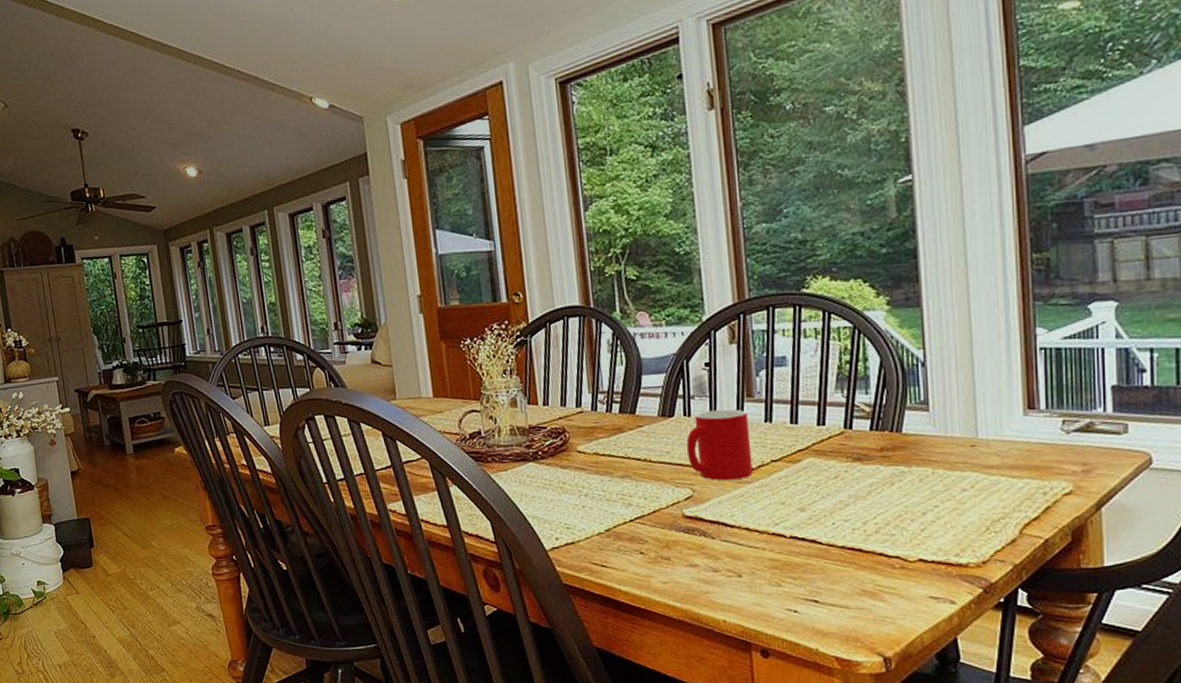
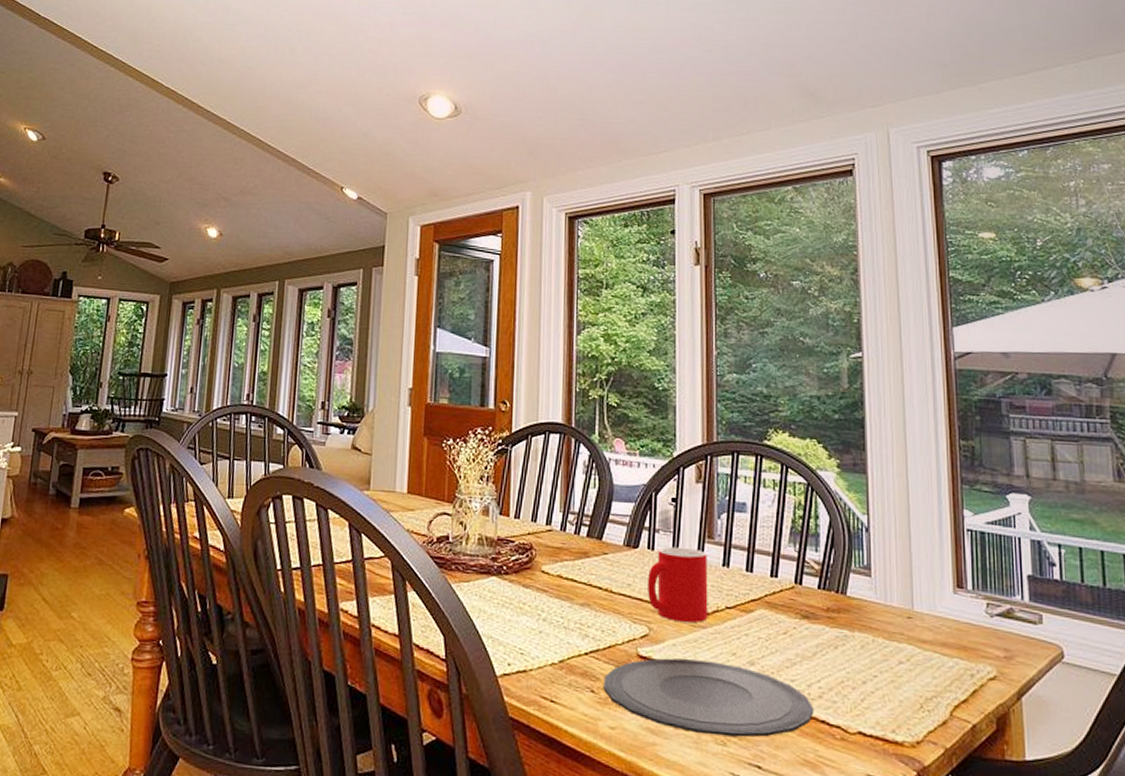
plate: none [651,512,871,579] -> present [604,658,814,738]

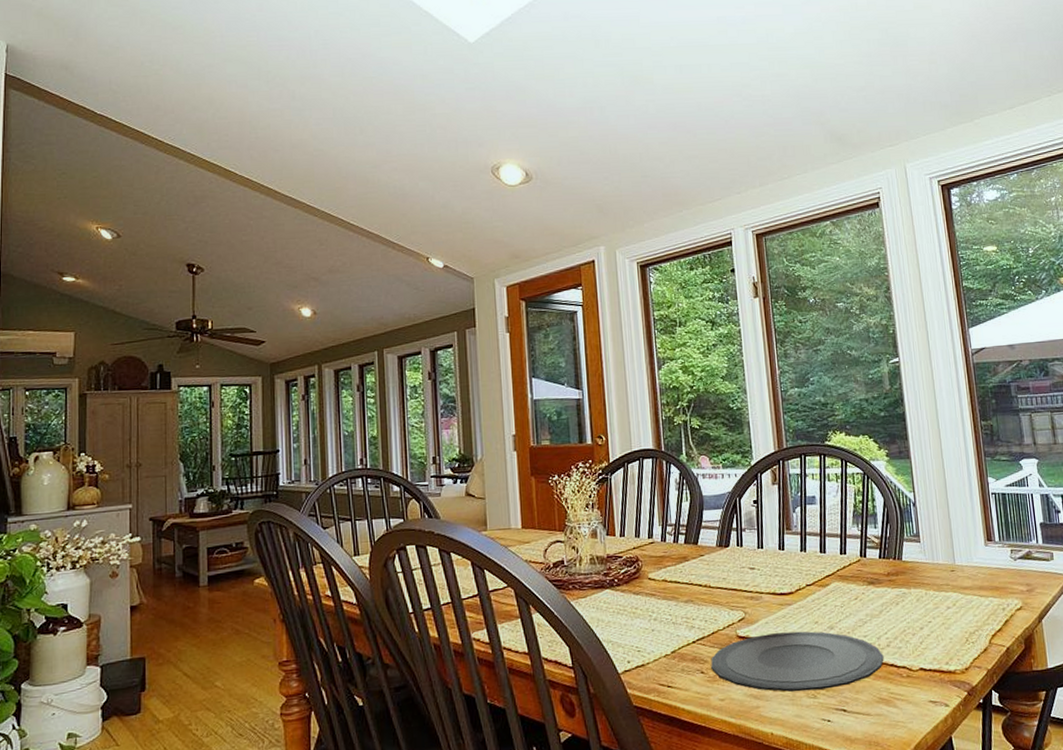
cup: present [648,546,708,623] -> none [739,540,792,603]

